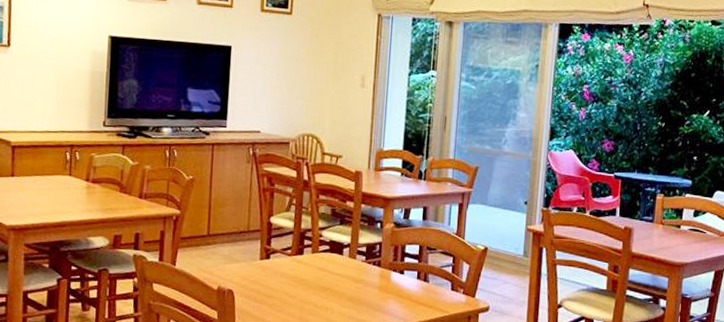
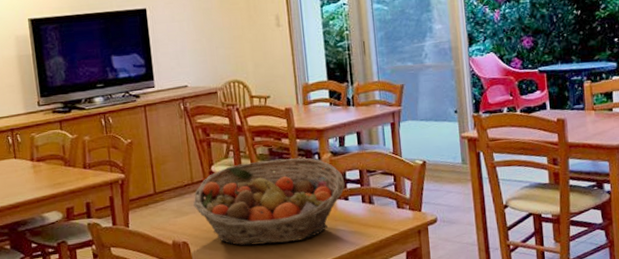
fruit basket: none [245,219,403,308] -> present [193,158,345,246]

